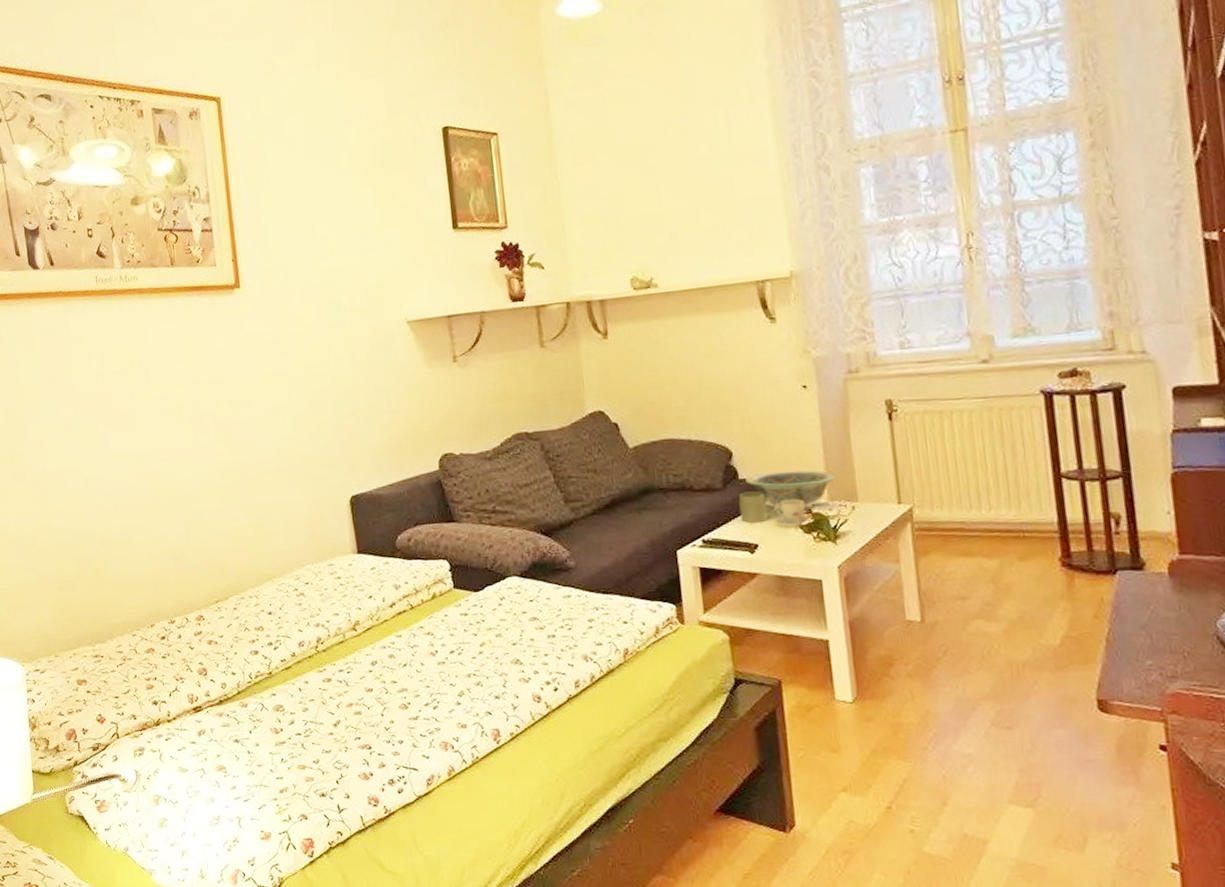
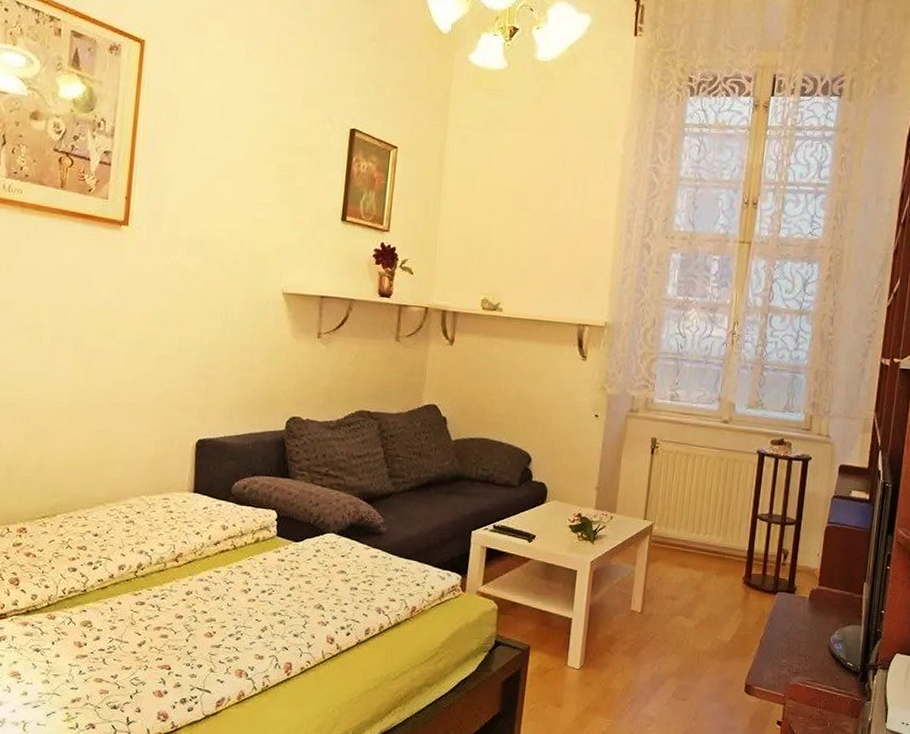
mug: present [738,491,777,524] -> none [527,492,557,519]
decorative bowl: present [745,470,835,513] -> none [536,479,604,515]
teacup: present [774,499,814,528] -> none [552,503,581,526]

